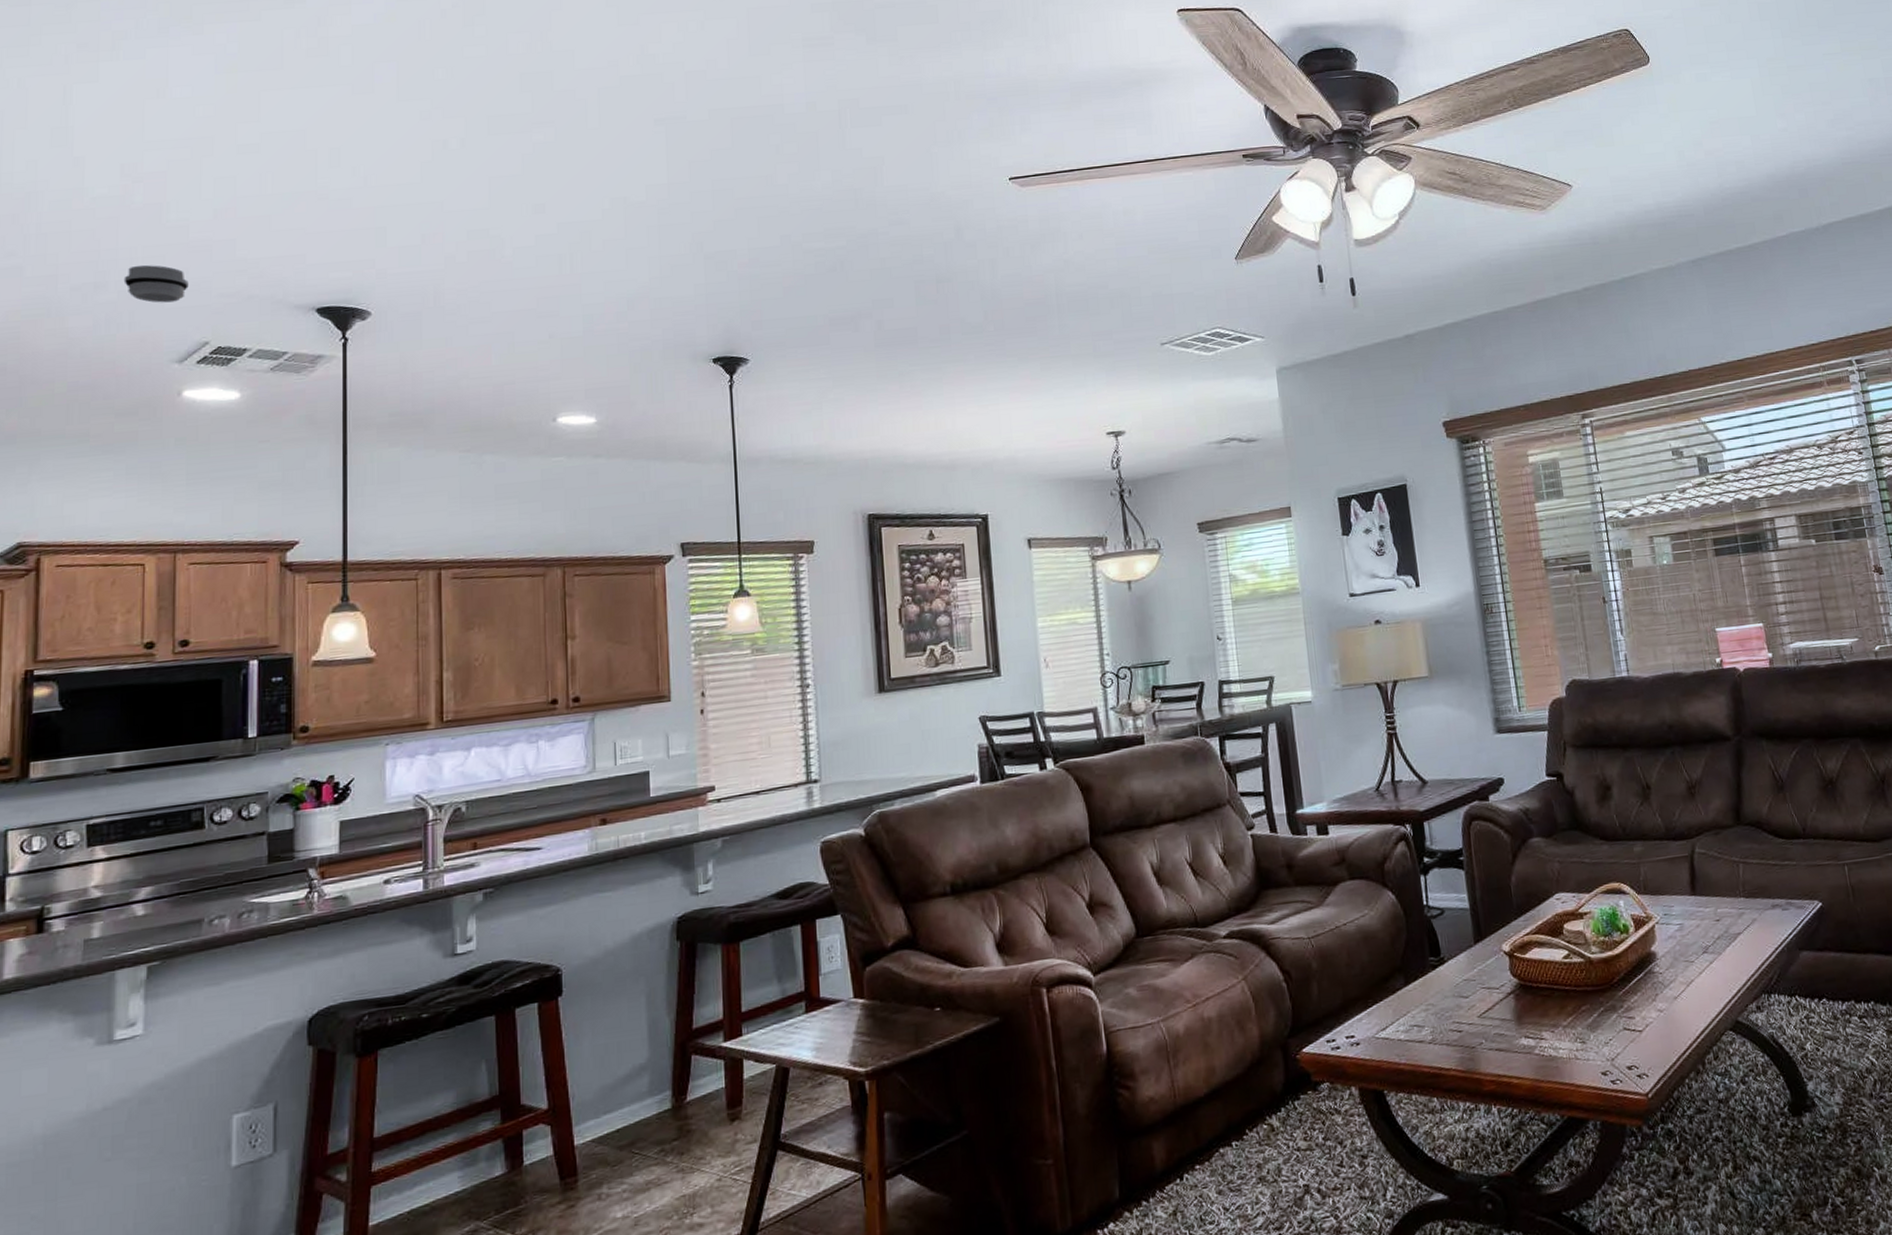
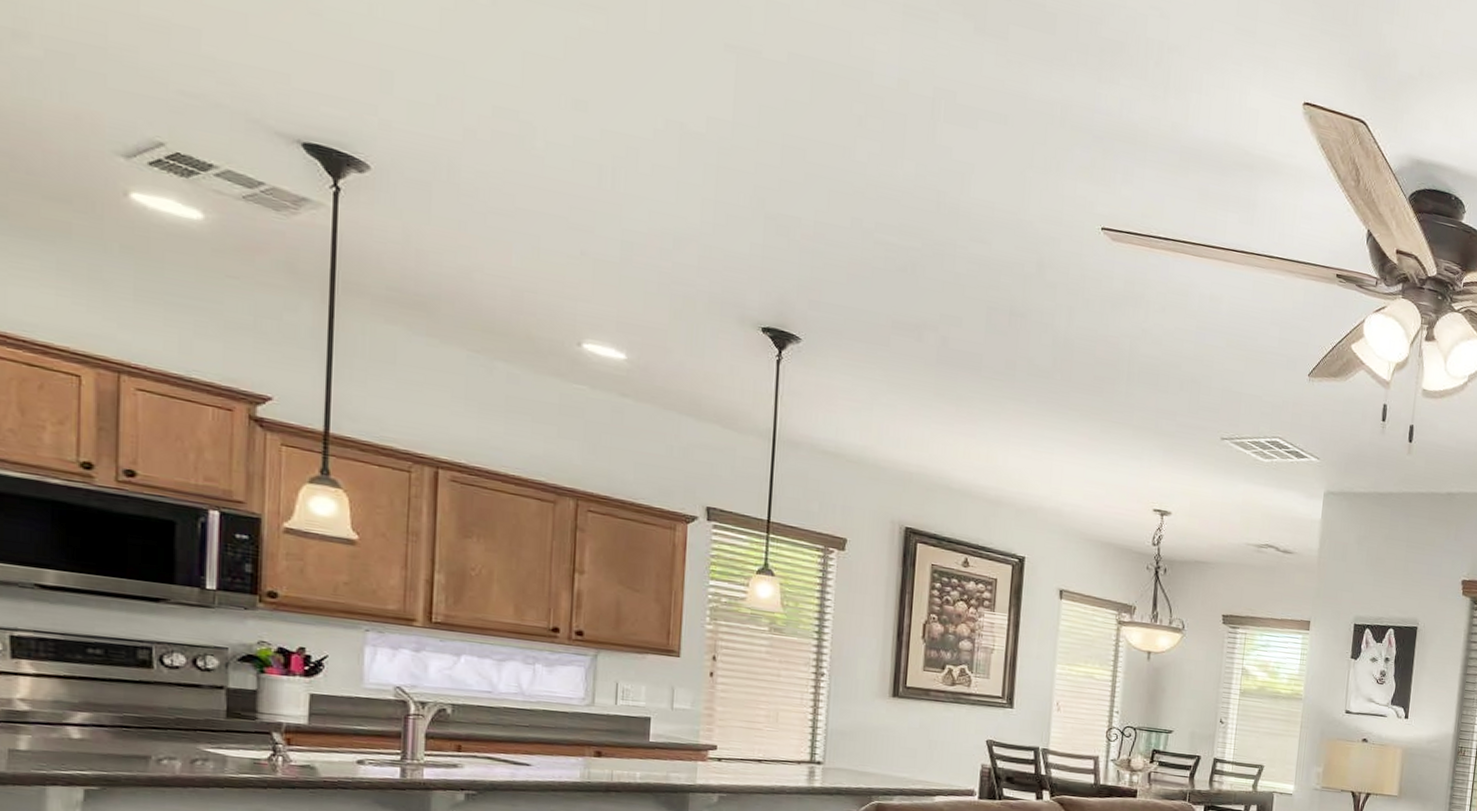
smoke detector: present [123,264,189,303] -> none [52,23,139,84]

